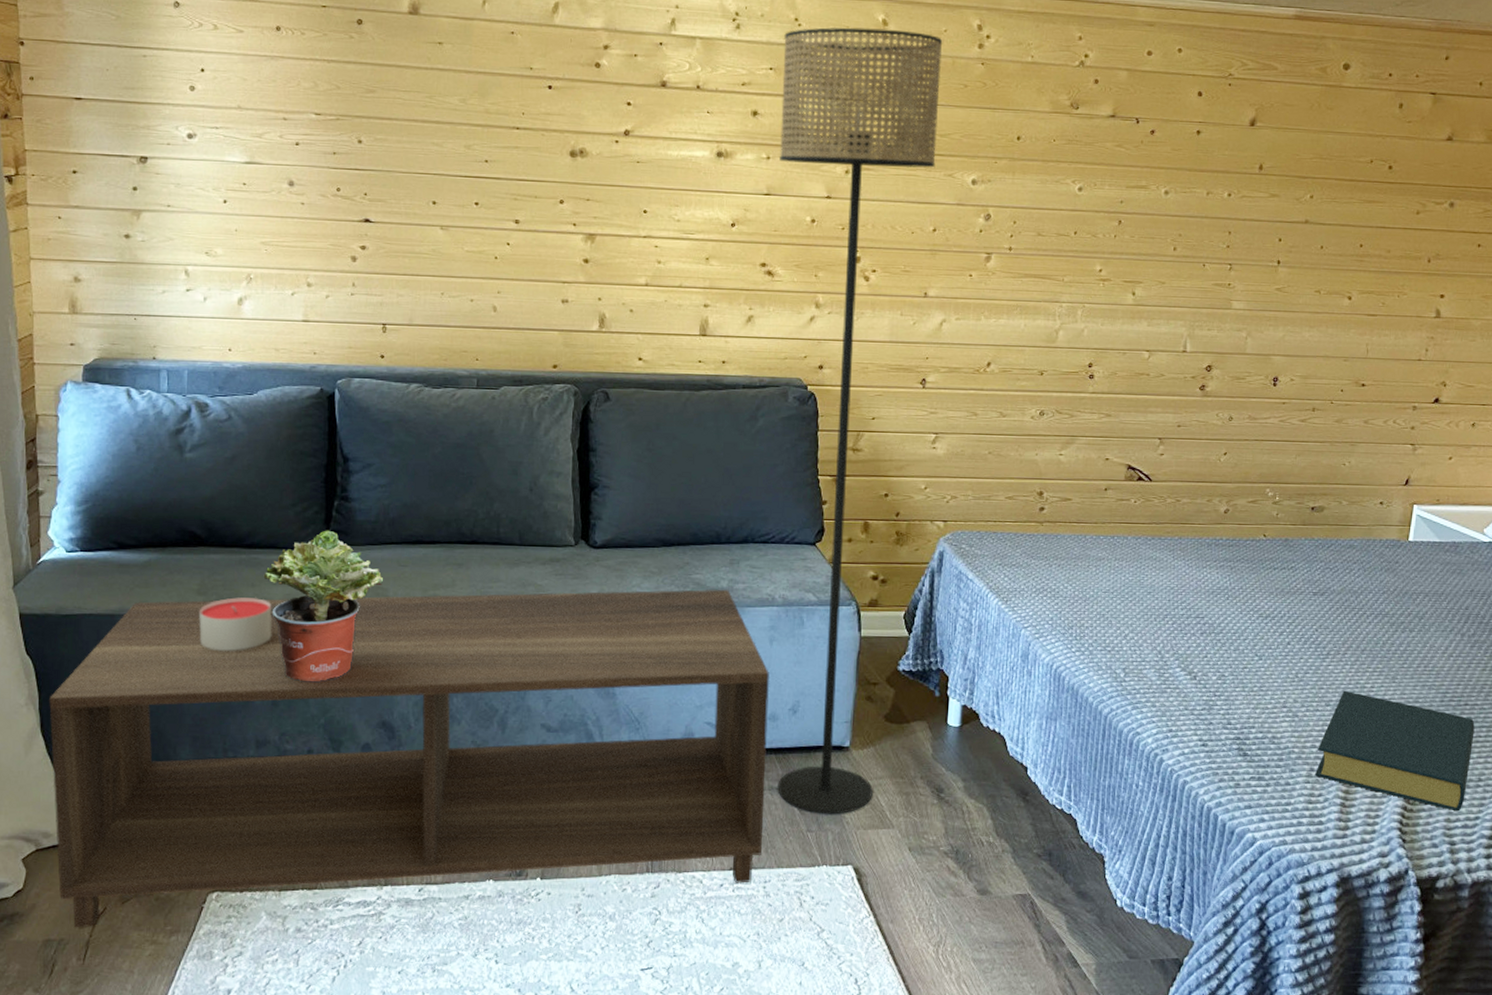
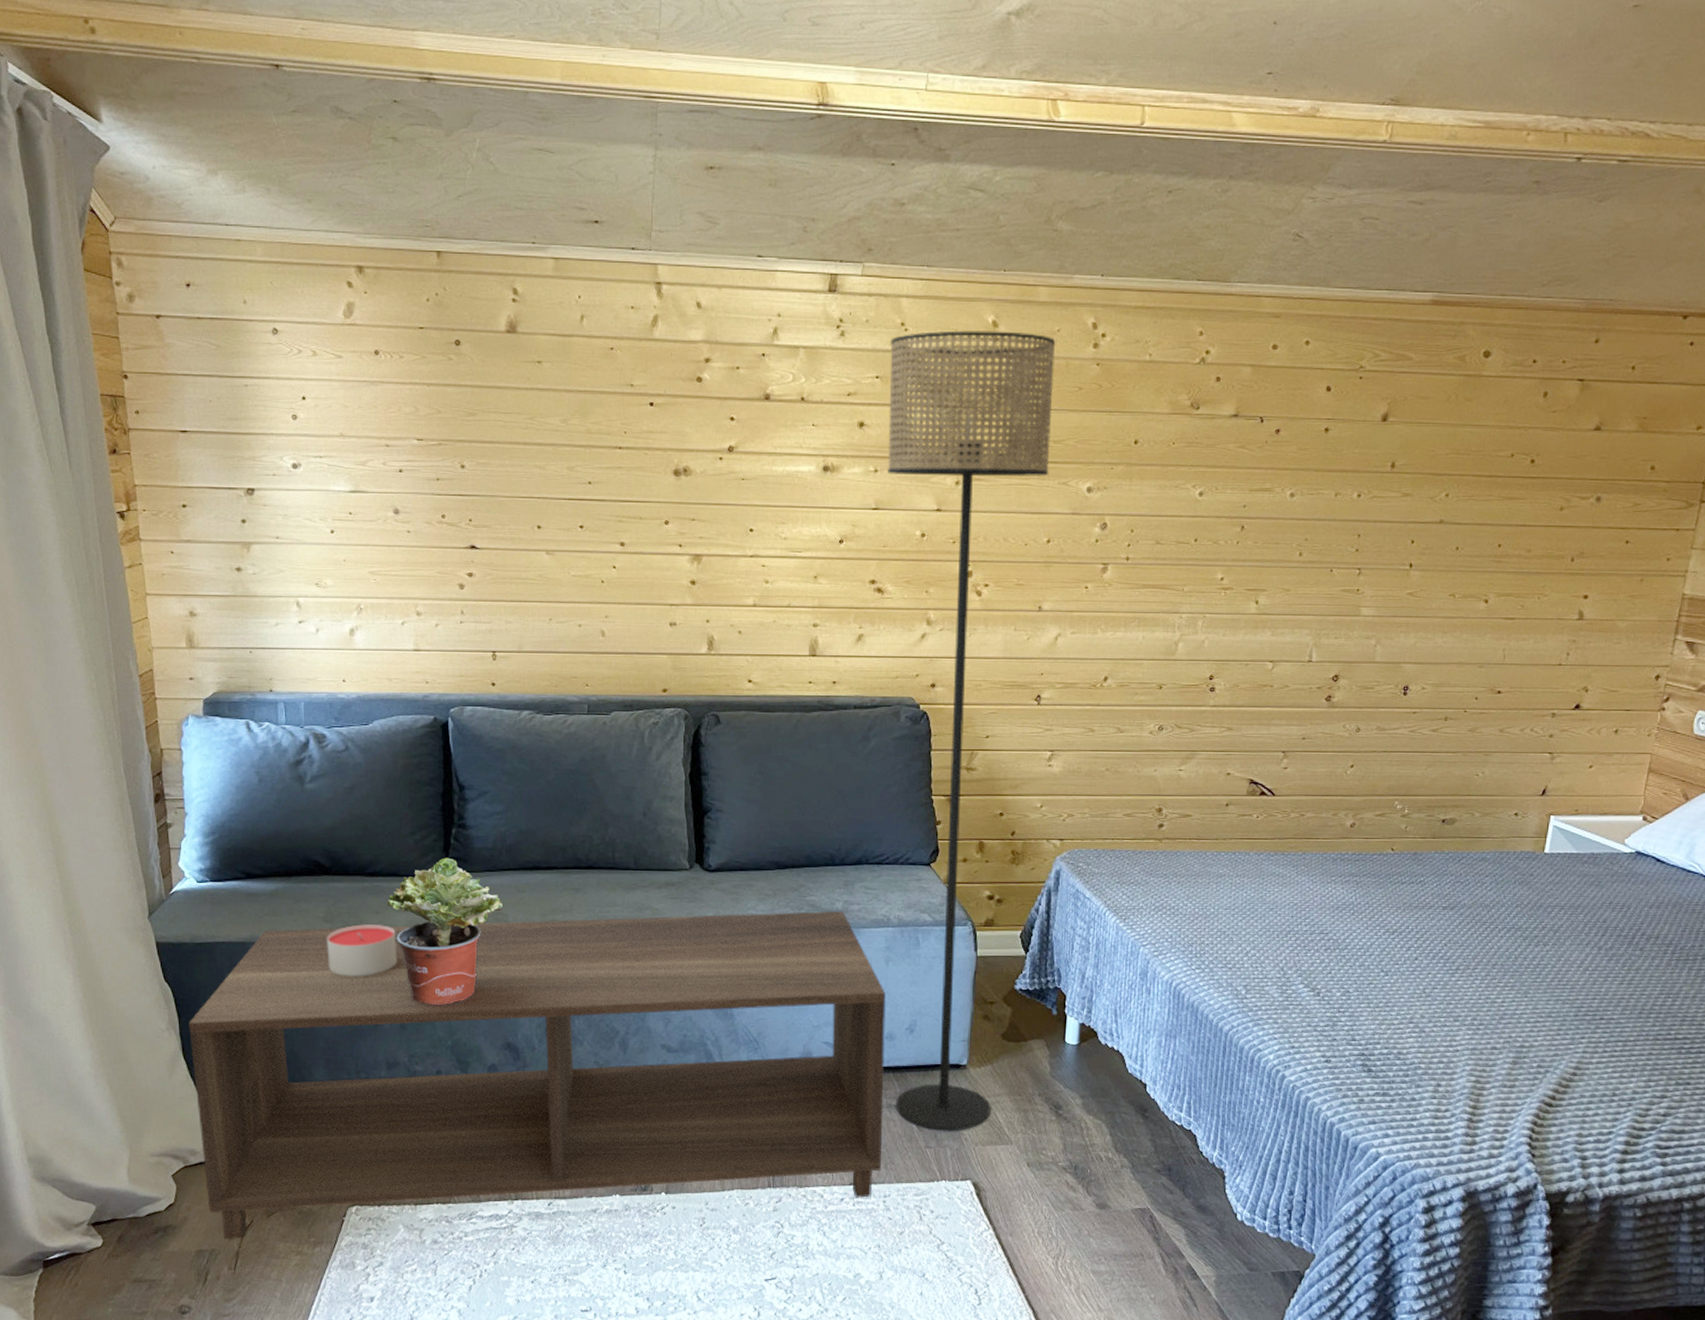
hardback book: present [1315,690,1475,812] -> none [1442,1005,1610,1126]

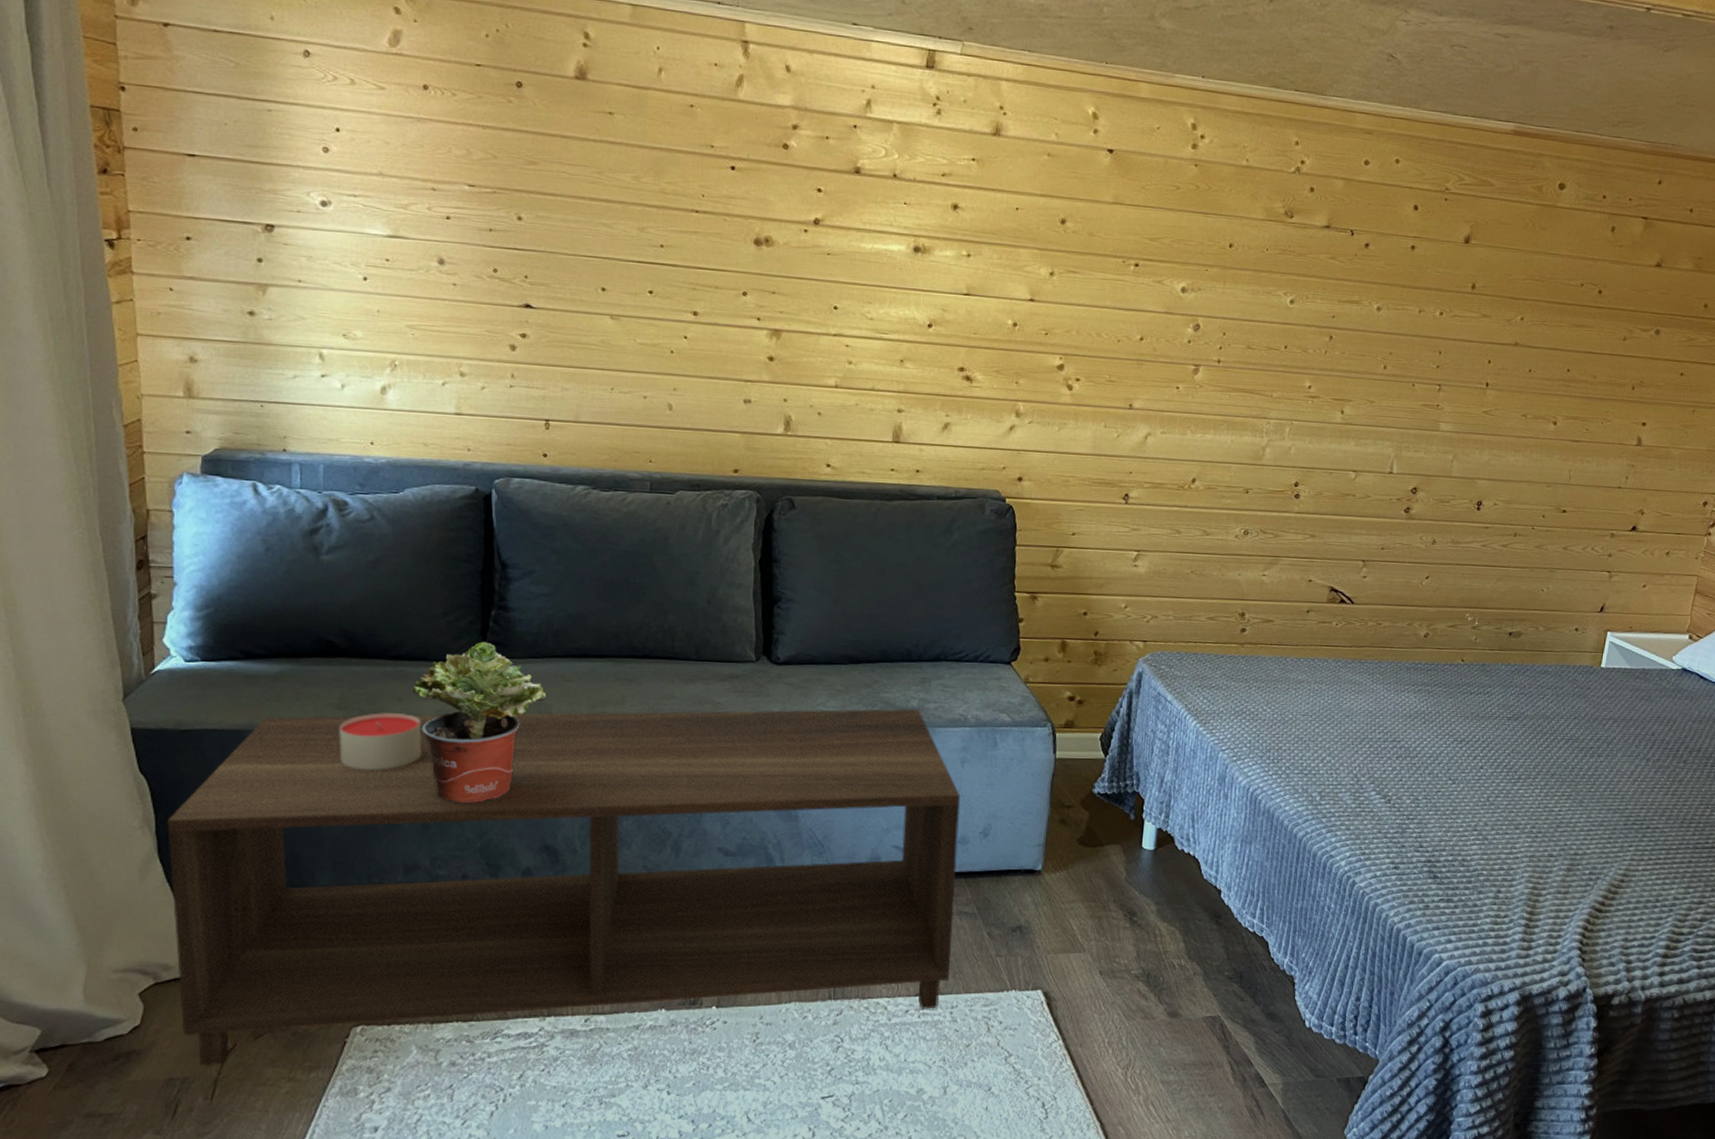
floor lamp: present [888,330,1056,1131] -> none [967,118,1156,939]

